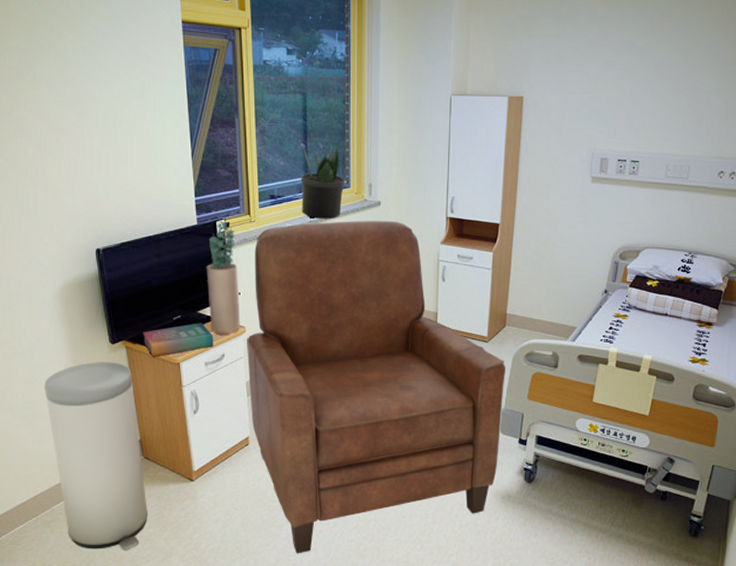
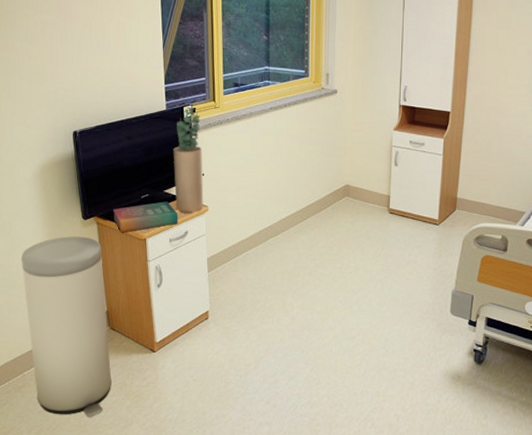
chair: present [247,221,507,554] -> none [209,108,457,427]
planter: present [300,142,346,220] -> none [262,35,305,106]

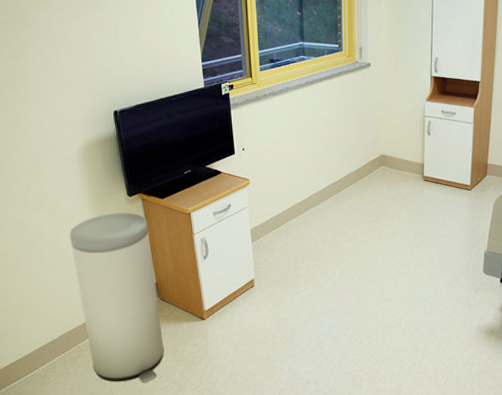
book: present [112,201,178,233] -> none [156,176,221,208]
vase: present [173,102,204,213] -> none [213,79,245,187]

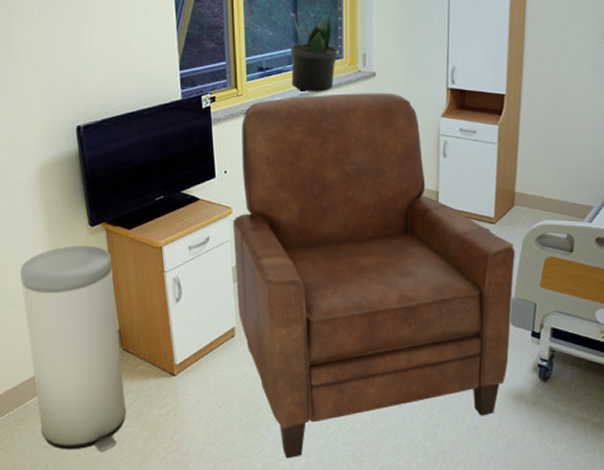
chair: none [251,80,488,385] -> present [233,93,516,459]
planter: none [297,10,339,81] -> present [290,11,339,93]

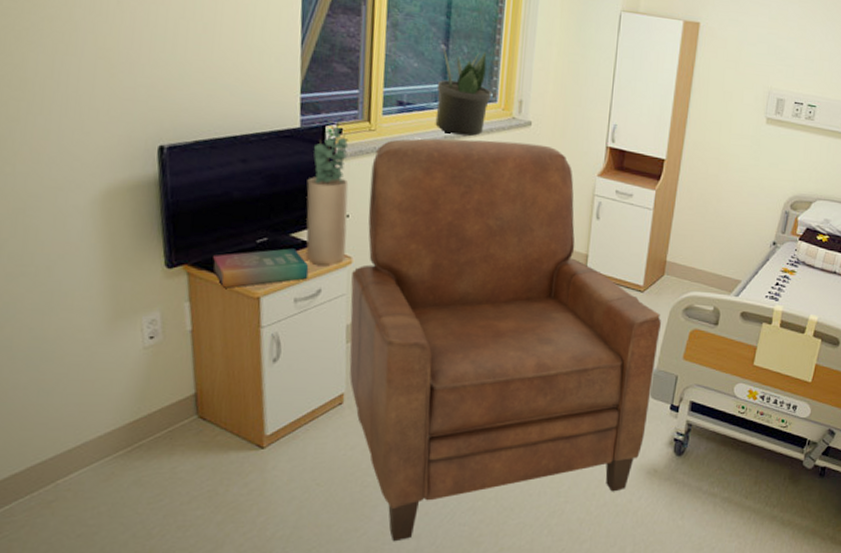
pedal bin: present [19,246,126,452] -> none [62,290,197,539]
book: none [123,203,198,240] -> present [212,248,309,288]
vase: none [191,90,227,216] -> present [306,121,349,266]

